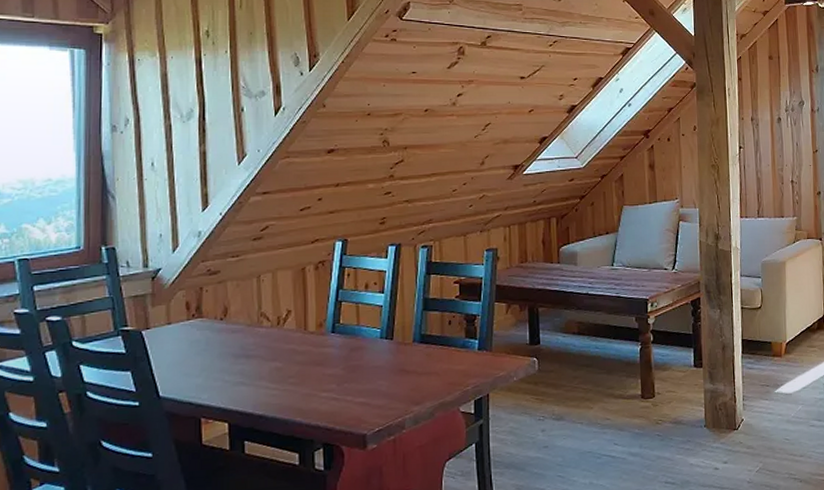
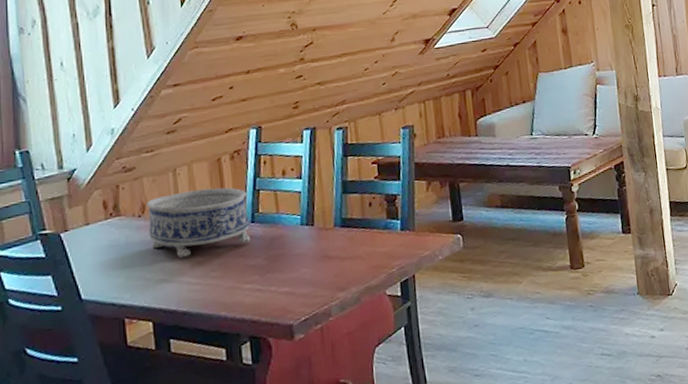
decorative bowl: none [229,296,329,362] -> present [146,187,250,258]

